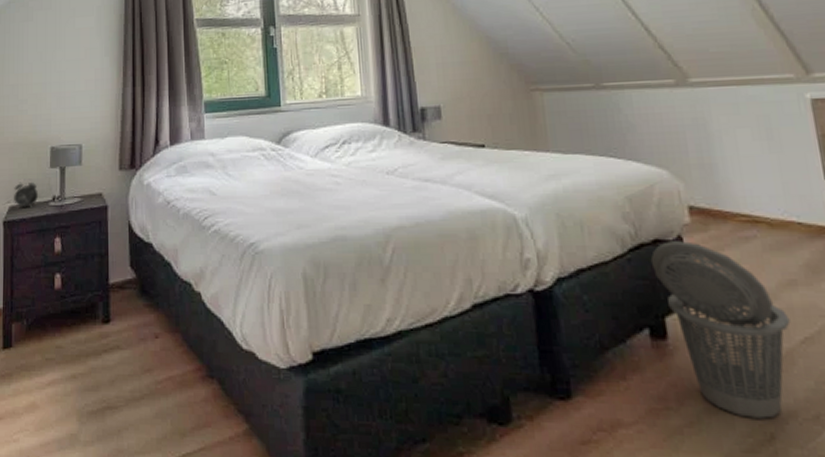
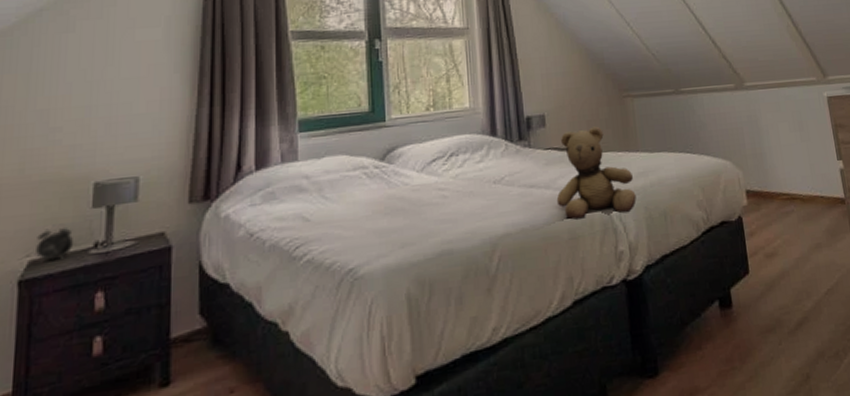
teddy bear: none [453,121,546,221] -> present [556,126,637,221]
laundry basket: present [650,241,791,419] -> none [718,220,818,365]

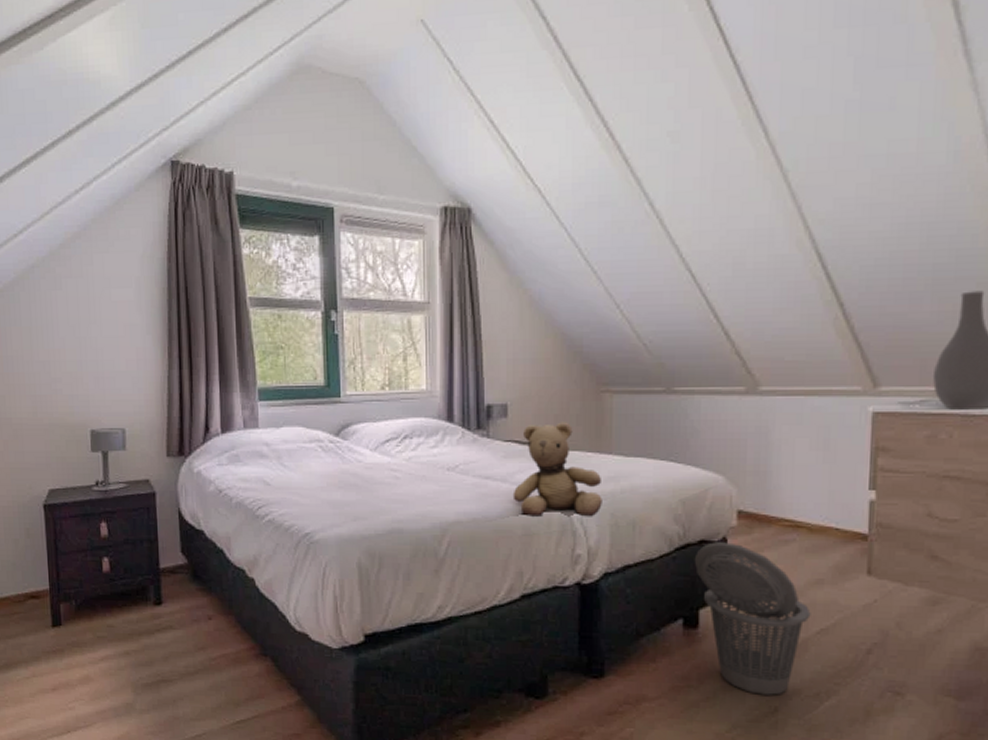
alarm clock: present [36,223,74,263] -> none [53,462,81,493]
laundry basket: none [718,220,818,365] -> present [694,542,811,695]

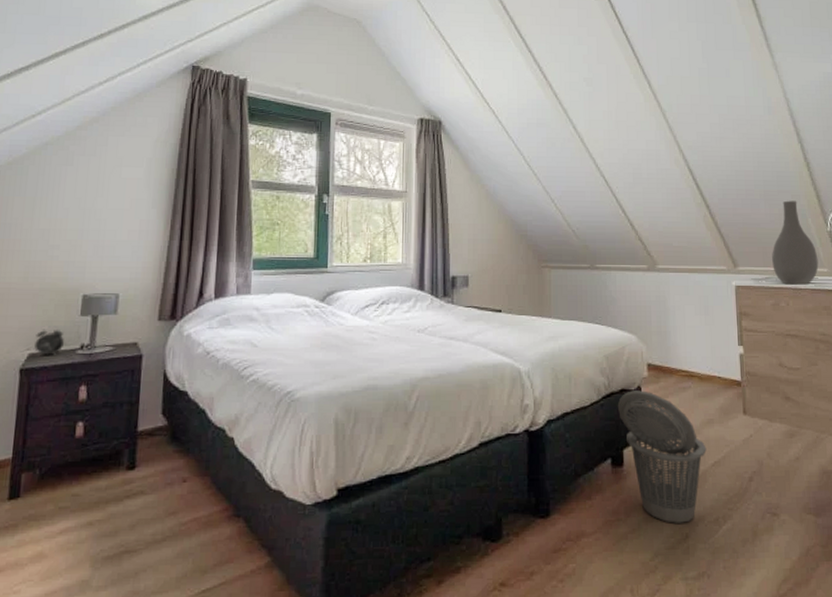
alarm clock: none [53,462,81,493] -> present [34,326,65,356]
teddy bear: present [512,422,602,518] -> none [472,291,545,373]

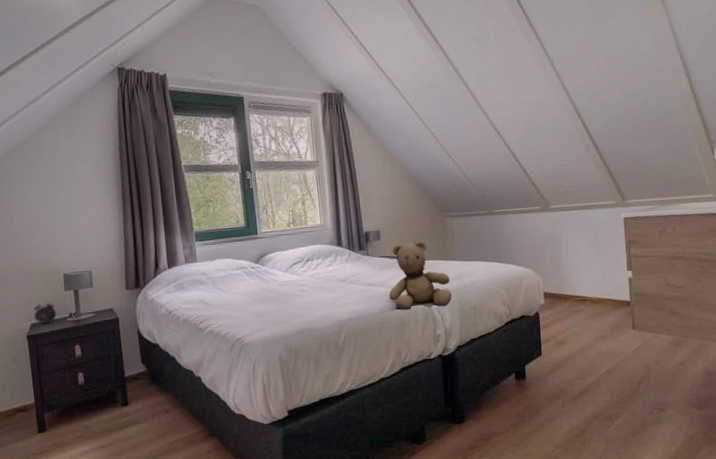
teddy bear: none [472,291,545,373] -> present [388,240,452,311]
laundry basket: present [617,390,707,523] -> none [518,316,600,422]
vase: present [772,200,819,285] -> none [659,133,705,213]

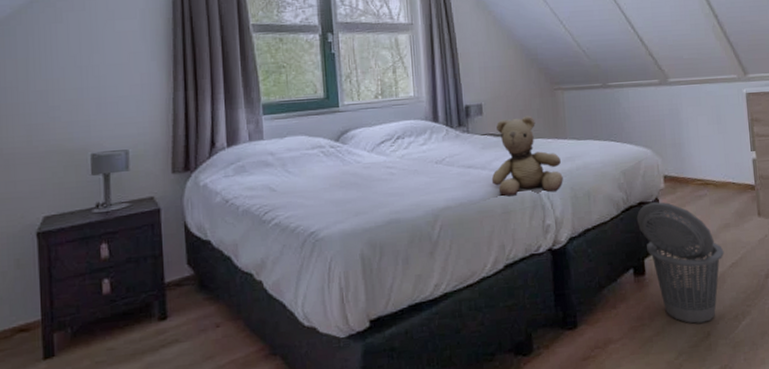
alarm clock: present [33,300,57,325] -> none [48,187,79,219]
laundry basket: none [518,316,600,422] -> present [636,202,724,324]

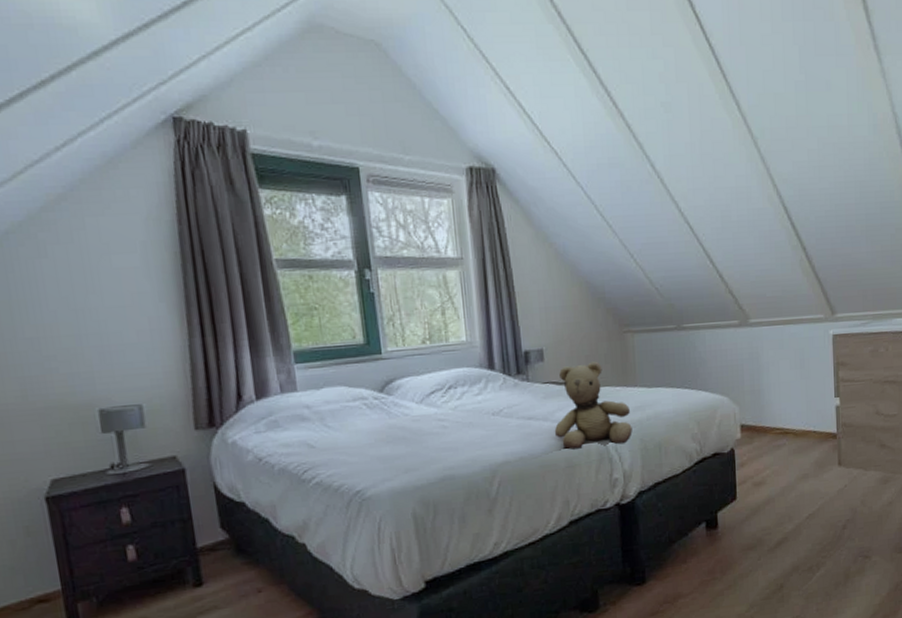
laundry basket: present [636,202,724,324] -> none [710,452,801,576]

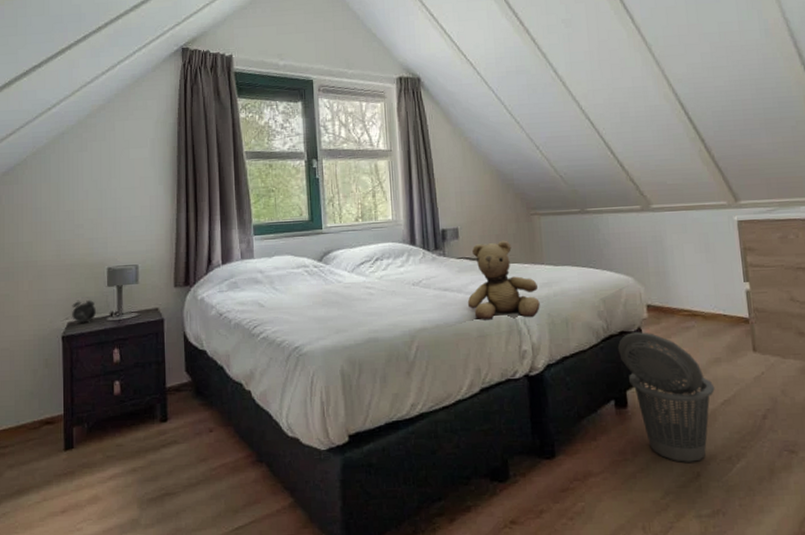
alarm clock: none [54,447,91,482] -> present [72,297,97,325]
laundry basket: none [710,452,801,576] -> present [617,332,715,462]

